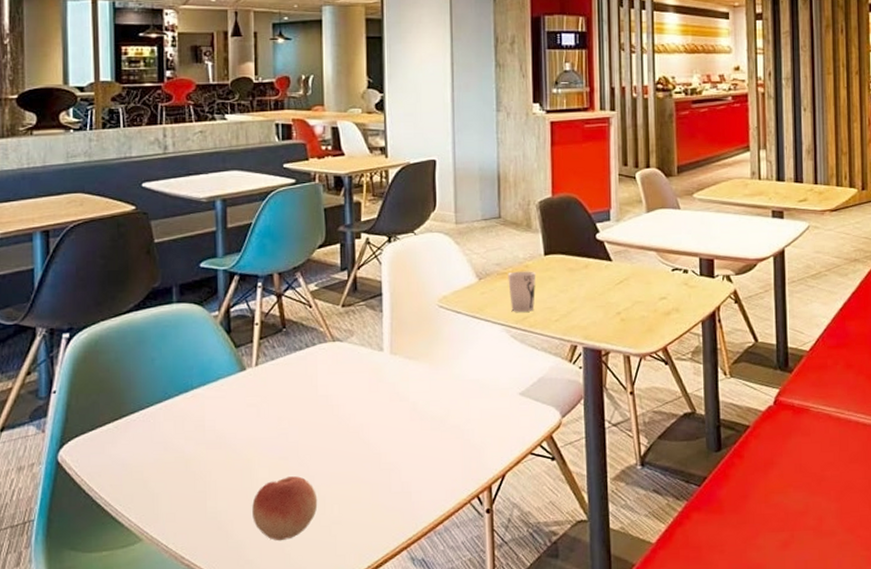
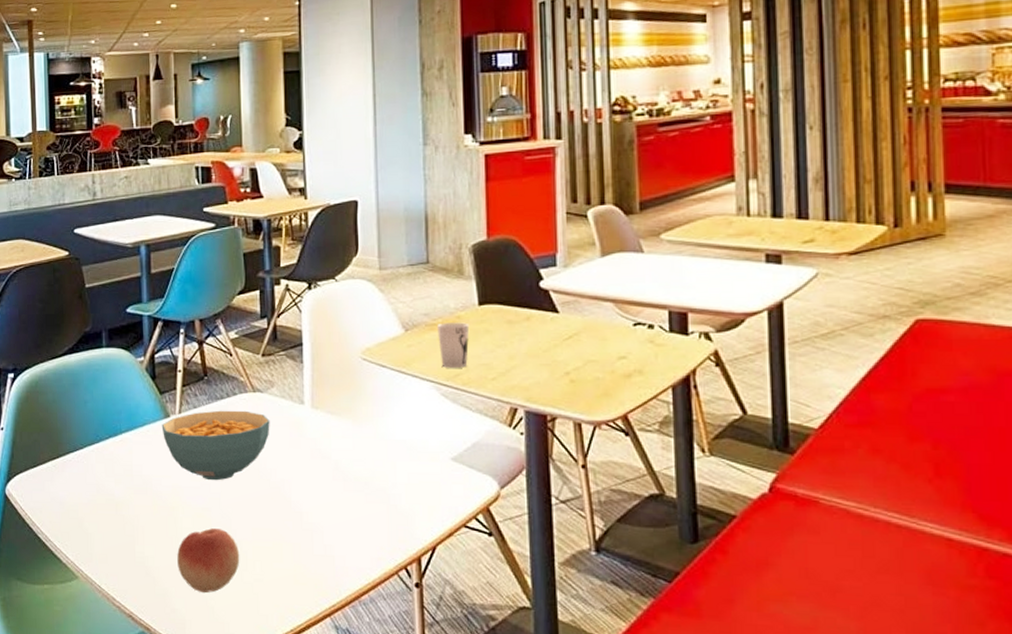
cereal bowl: none [237,359,349,430] -> present [161,410,270,481]

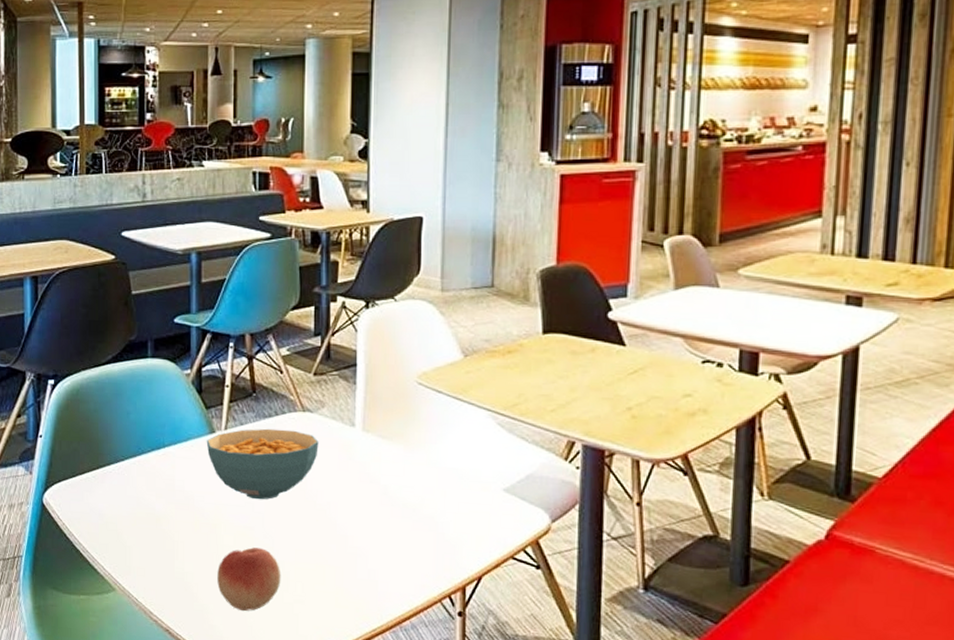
cup: present [437,322,470,368] -> none [498,350,532,398]

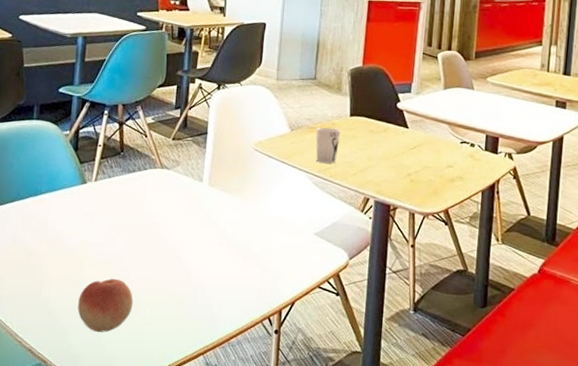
cereal bowl: present [206,428,319,500] -> none [78,181,173,240]
cup: none [498,350,532,398] -> present [316,127,341,164]

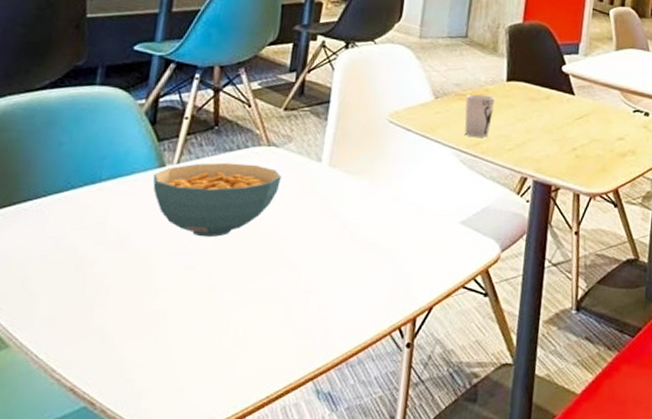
cereal bowl: none [78,181,173,240] -> present [153,162,281,238]
fruit: present [78,279,134,333] -> none [143,289,223,361]

